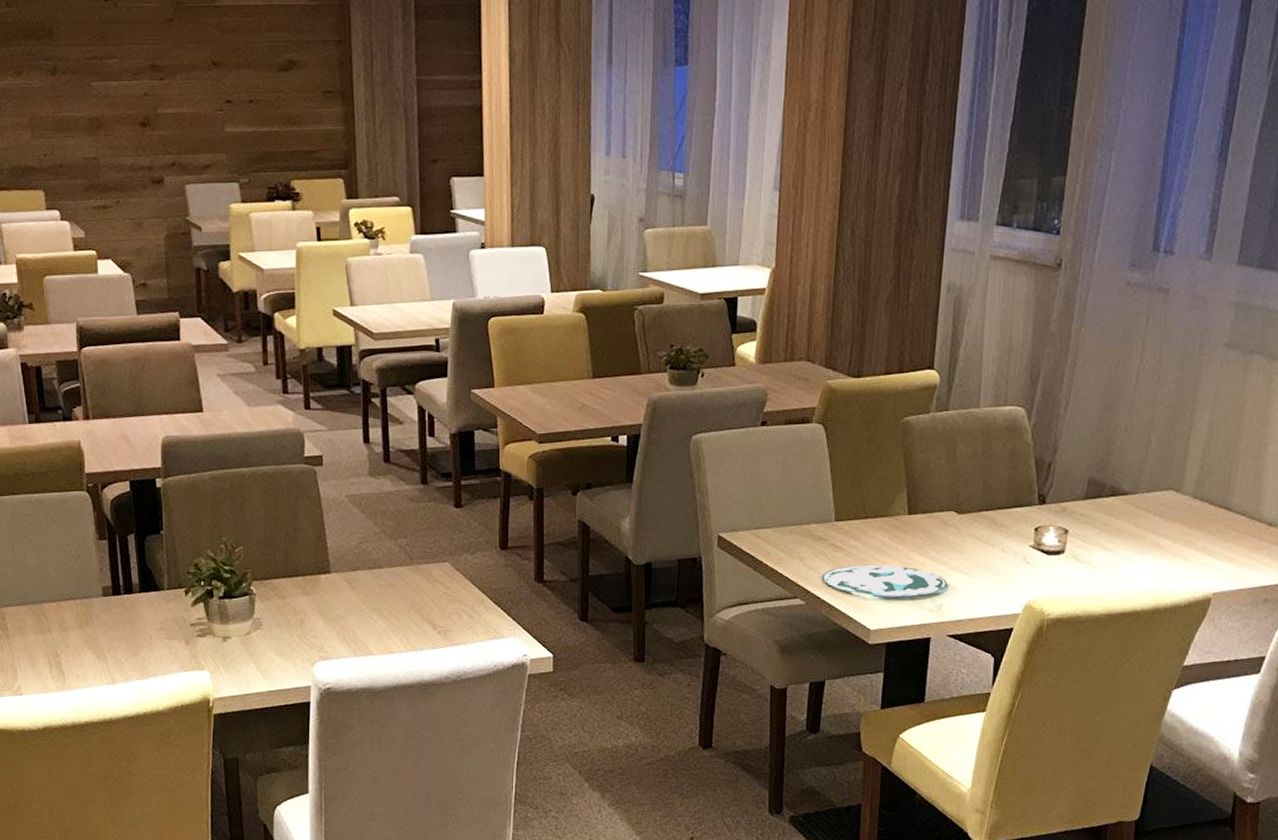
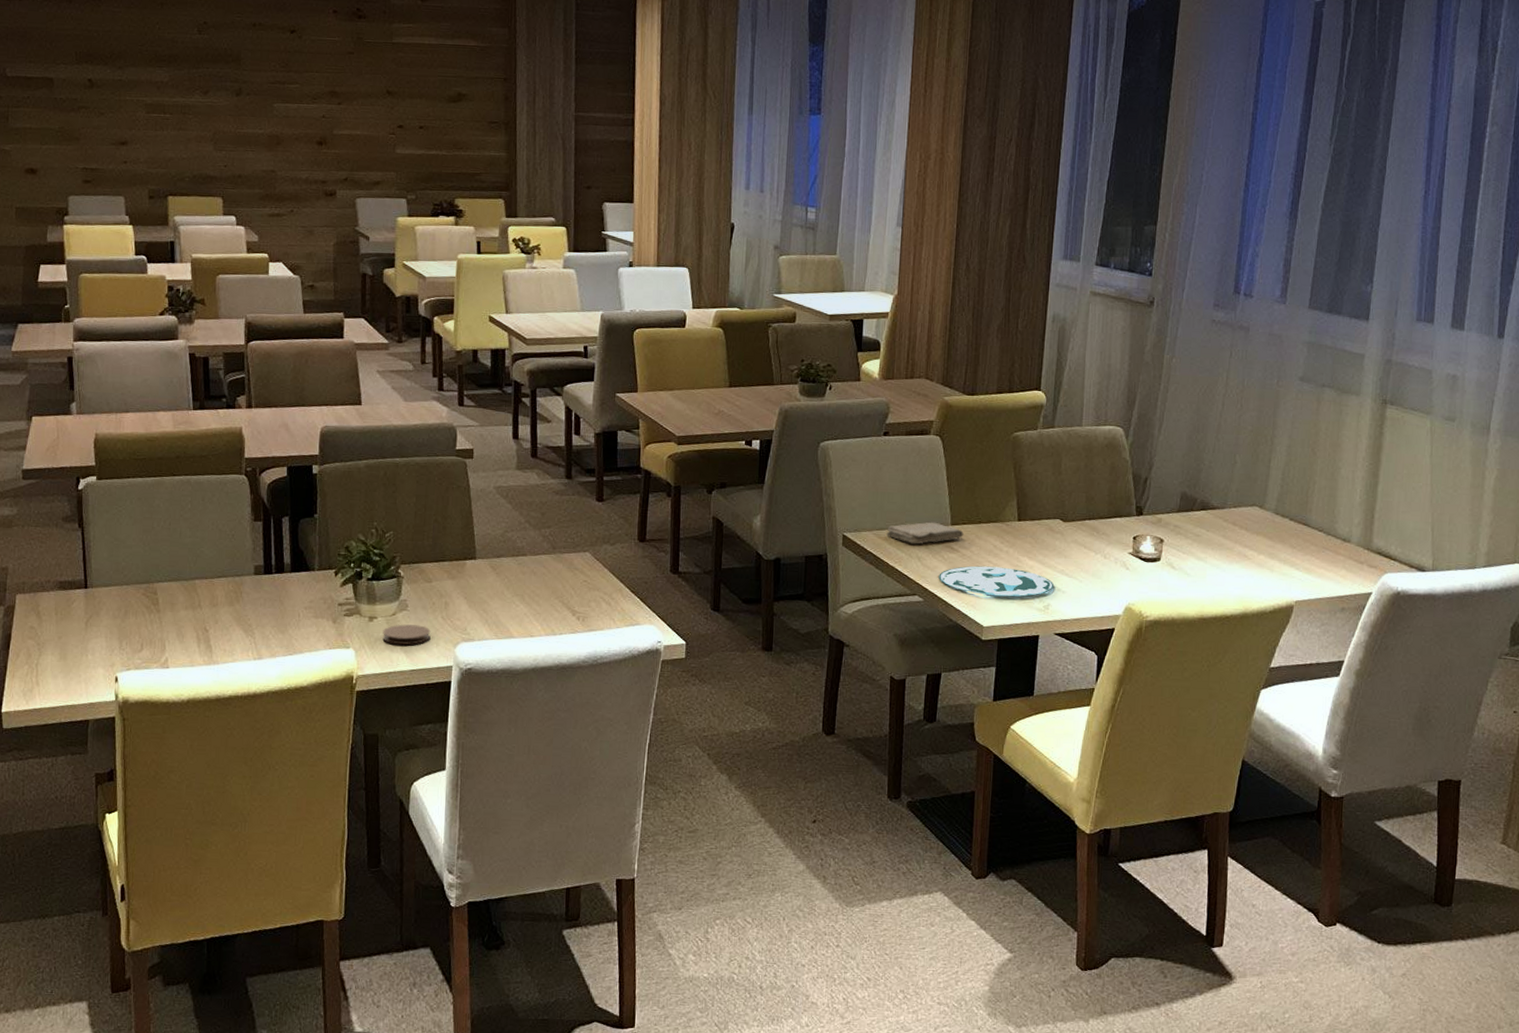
coaster: none [238,644,287,666] -> present [382,624,431,646]
washcloth: none [765,518,849,544] -> present [886,522,964,545]

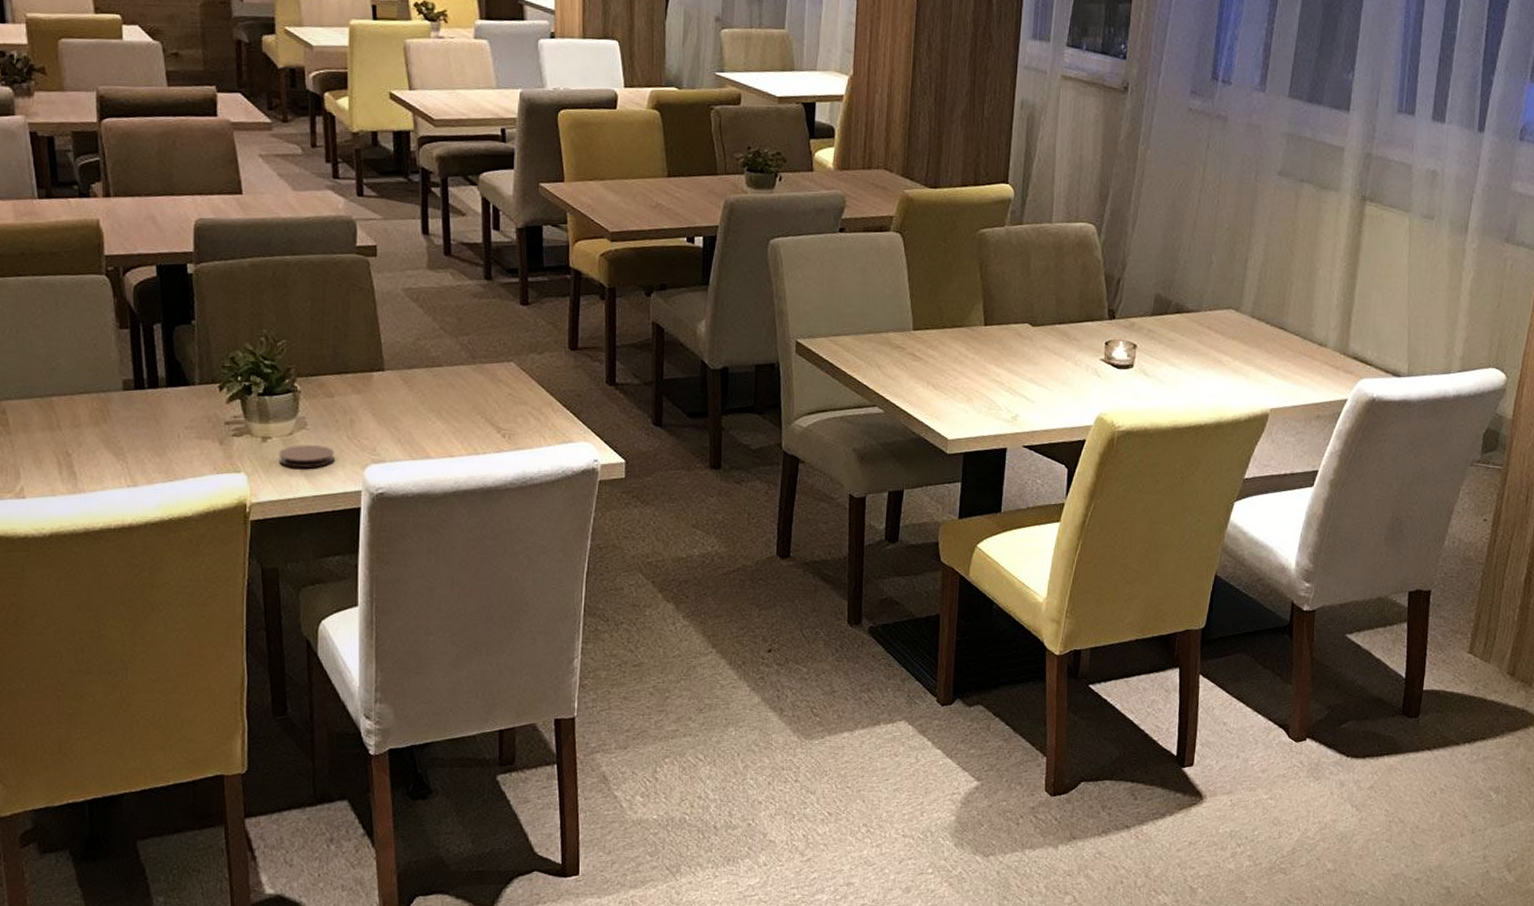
washcloth: present [886,522,964,545] -> none [844,327,927,352]
plate: present [938,565,1055,597] -> none [900,374,1023,407]

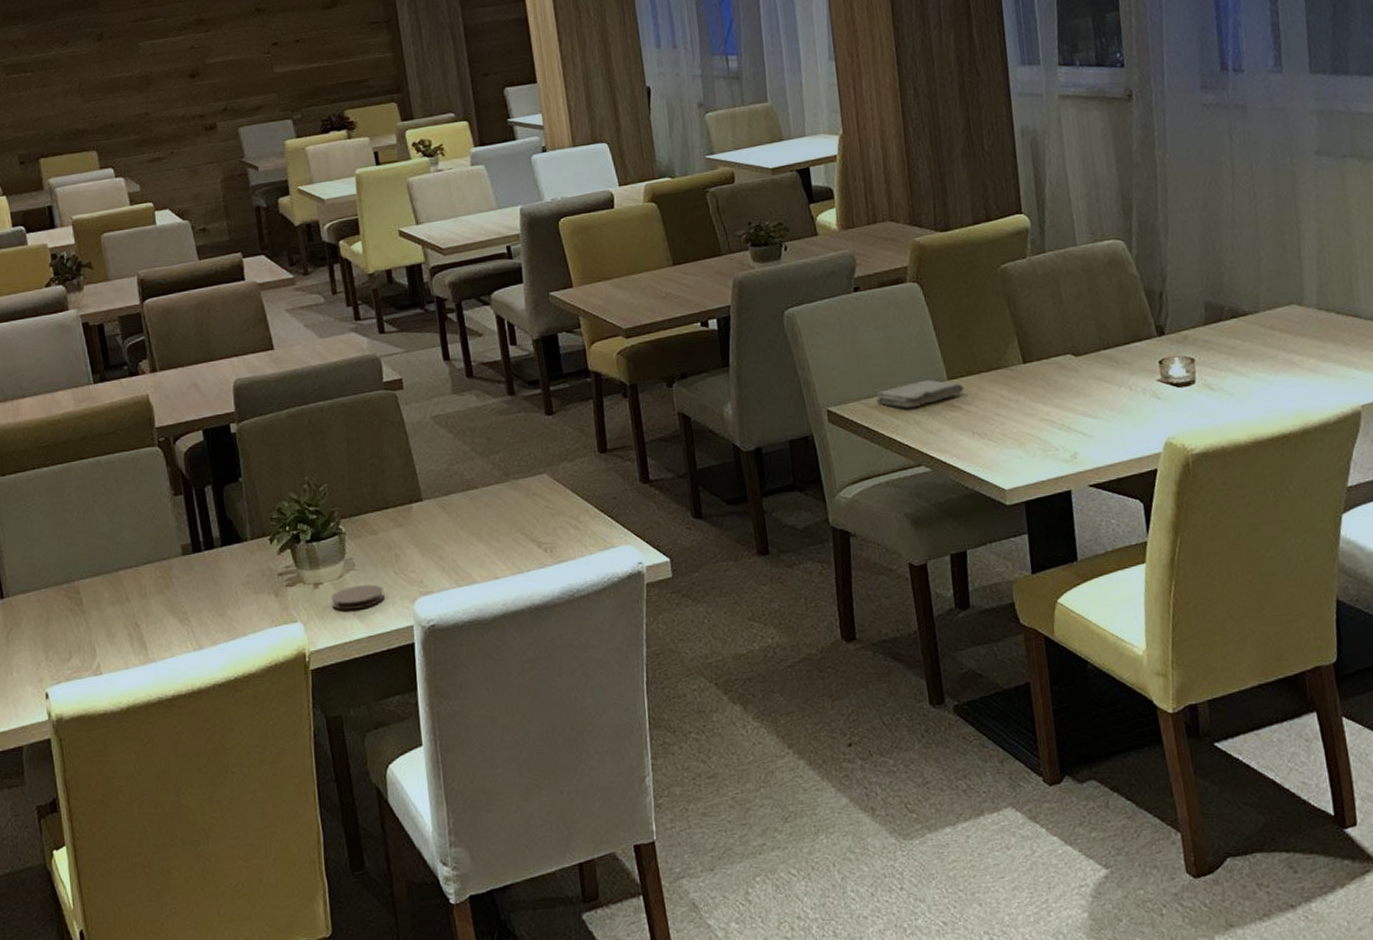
washcloth: none [844,327,927,352] -> present [876,379,964,409]

